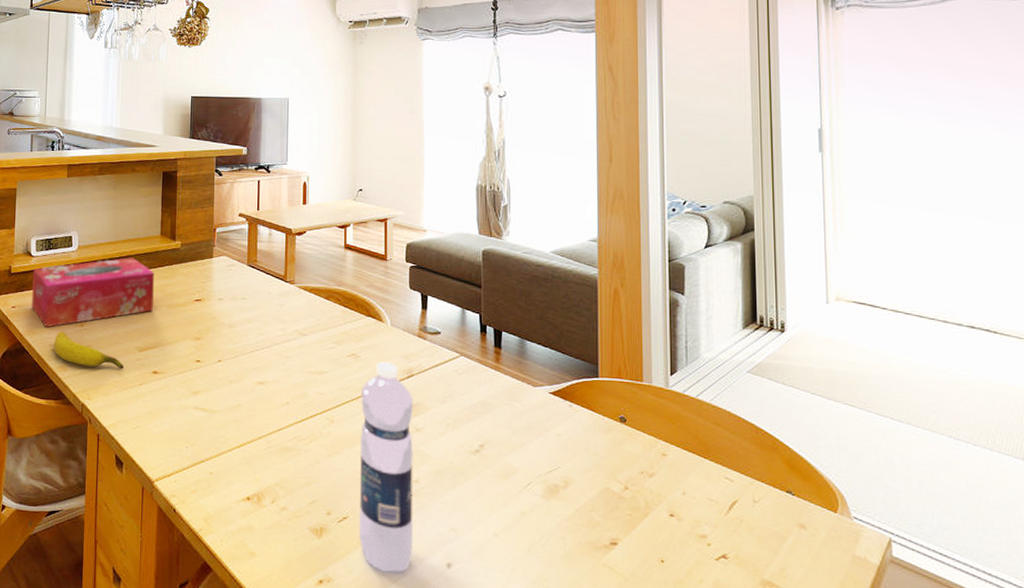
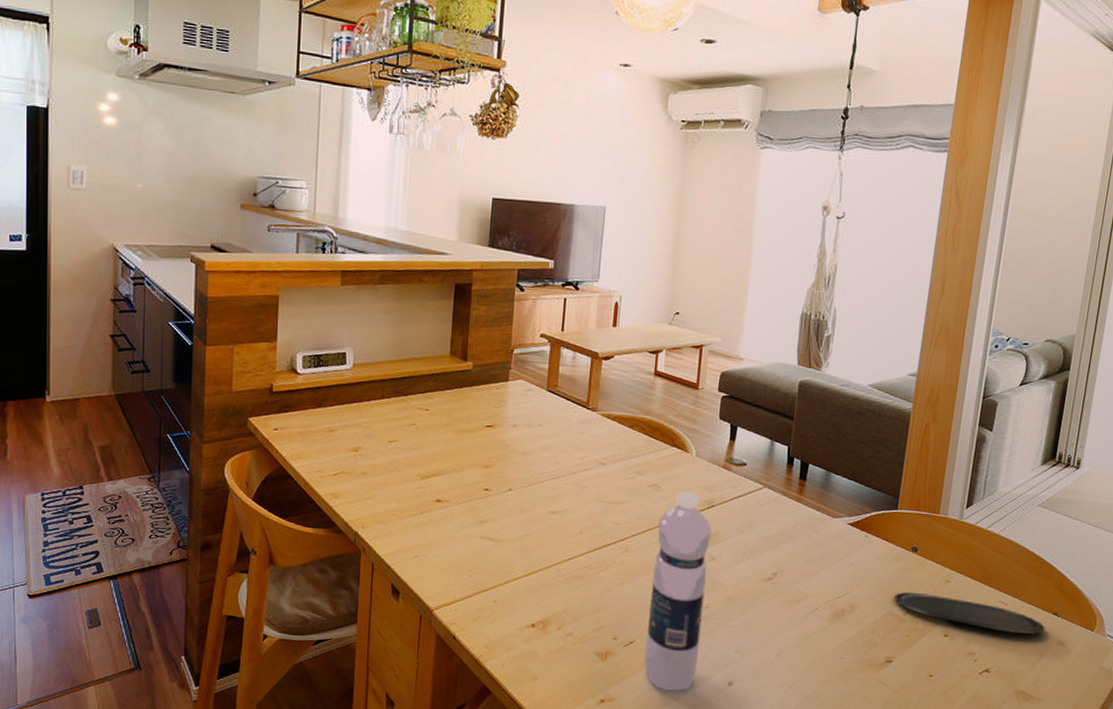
tissue box: present [32,258,155,328] -> none [297,378,442,453]
banana: present [54,331,124,370] -> none [323,456,404,498]
oval tray: none [608,466,781,516] -> present [894,591,1046,635]

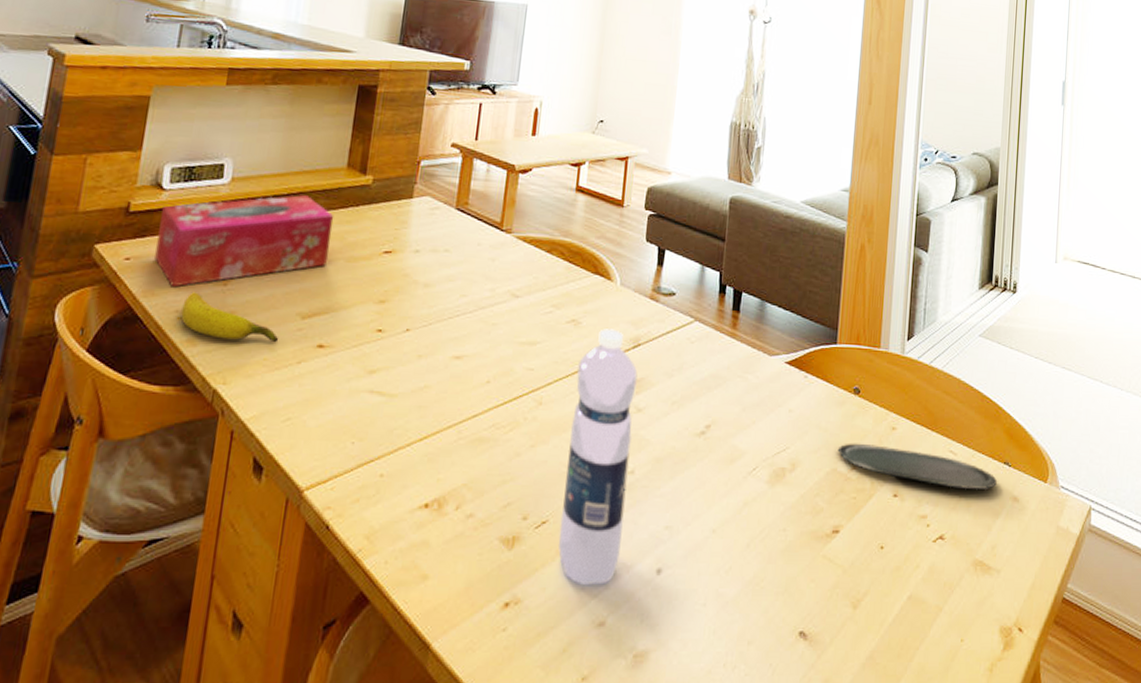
tissue box: none [297,378,442,453] -> present [154,195,334,288]
banana: none [323,456,404,498] -> present [181,292,279,343]

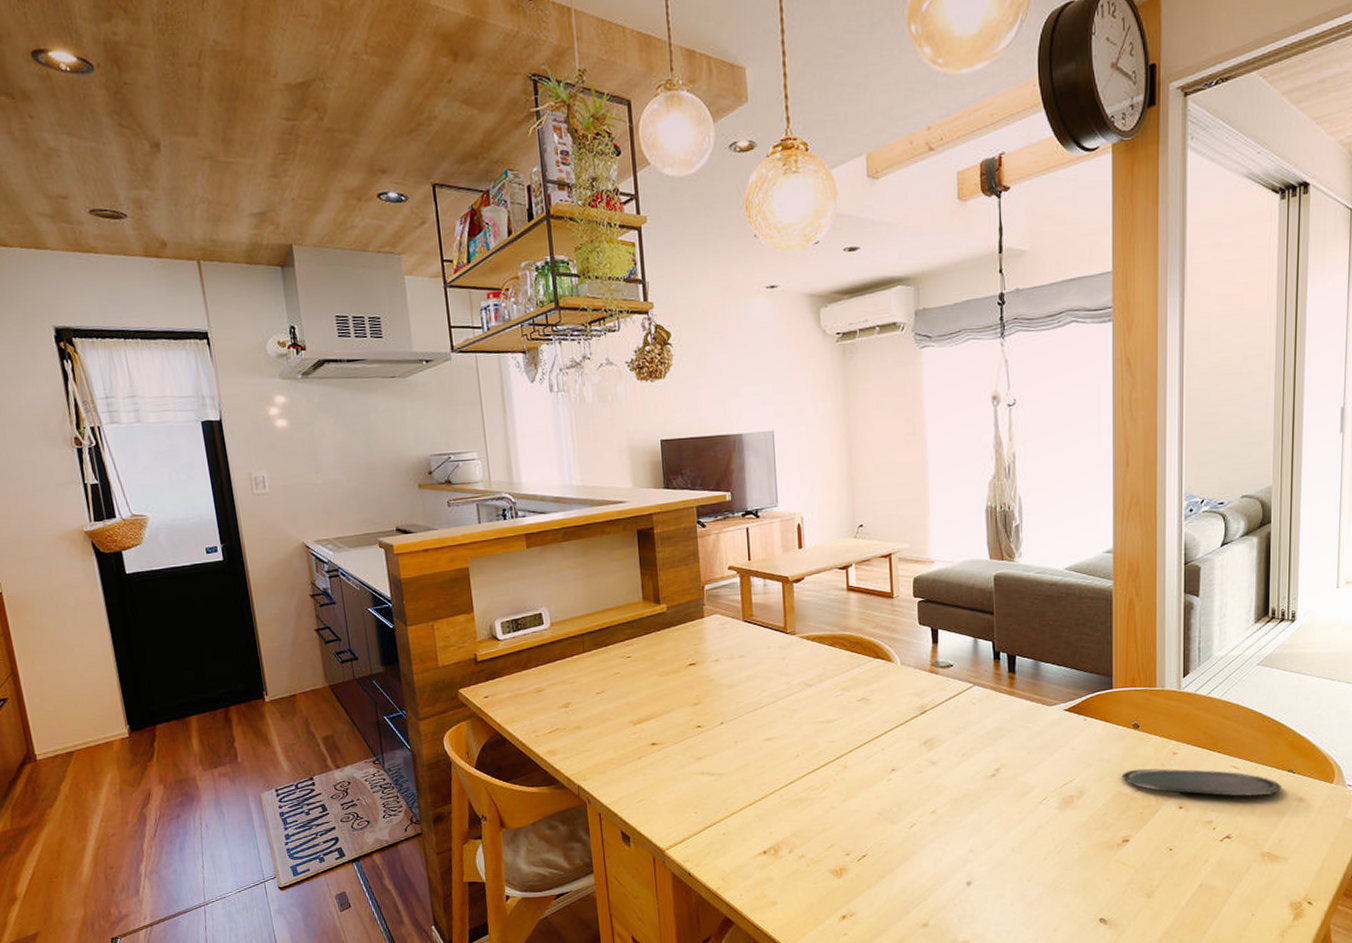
tissue box: present [154,195,334,288] -> none [502,628,645,714]
banana: present [181,292,279,343] -> none [537,715,619,748]
water bottle: present [558,329,638,586] -> none [873,701,934,899]

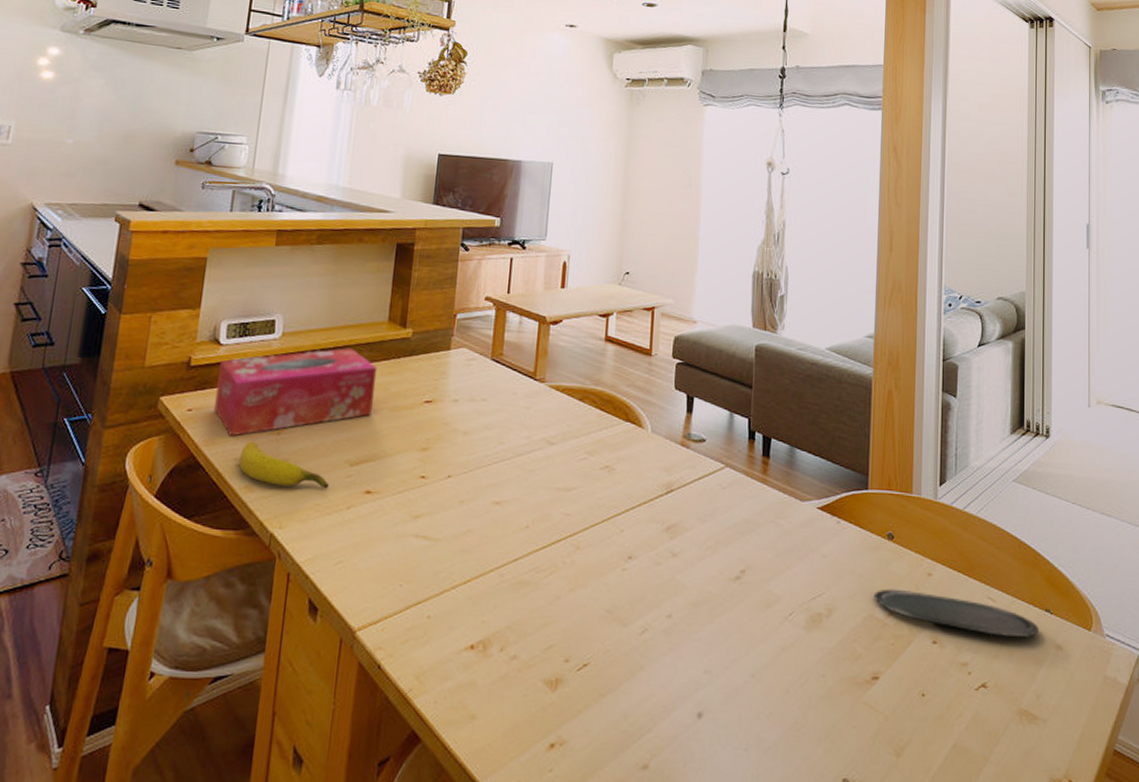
tissue box: none [502,628,645,714] -> present [214,348,378,437]
banana: none [537,715,619,748] -> present [239,441,330,489]

